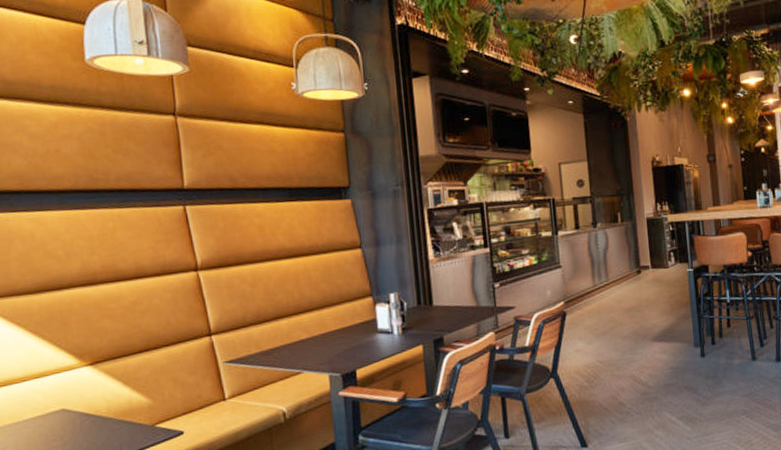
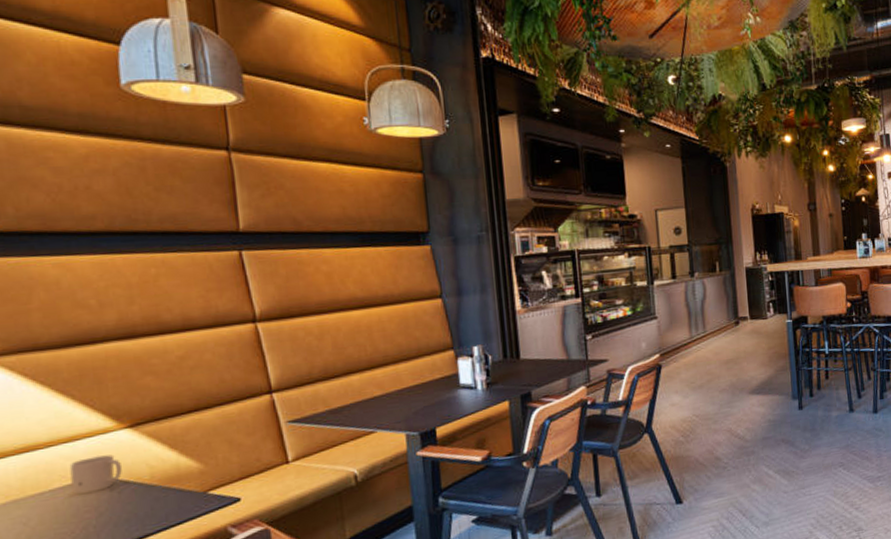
mug: none [40,389,83,426] -> present [69,454,122,495]

